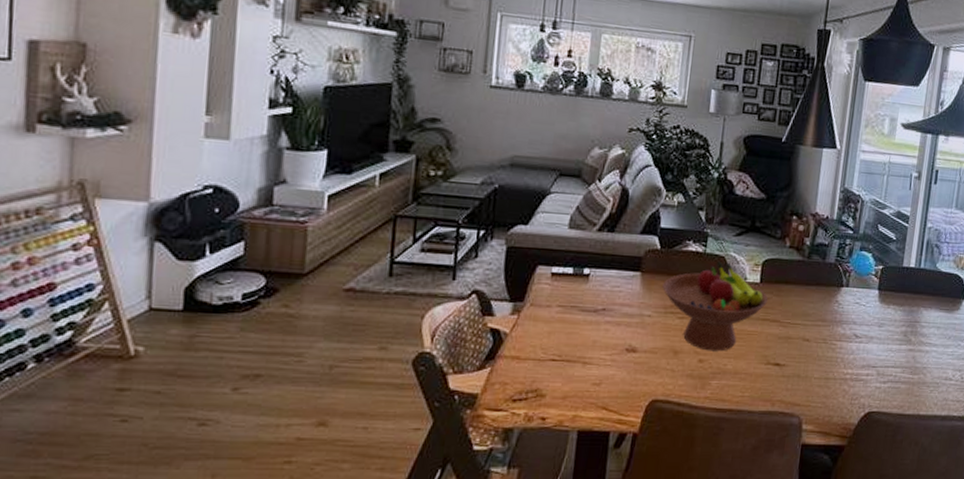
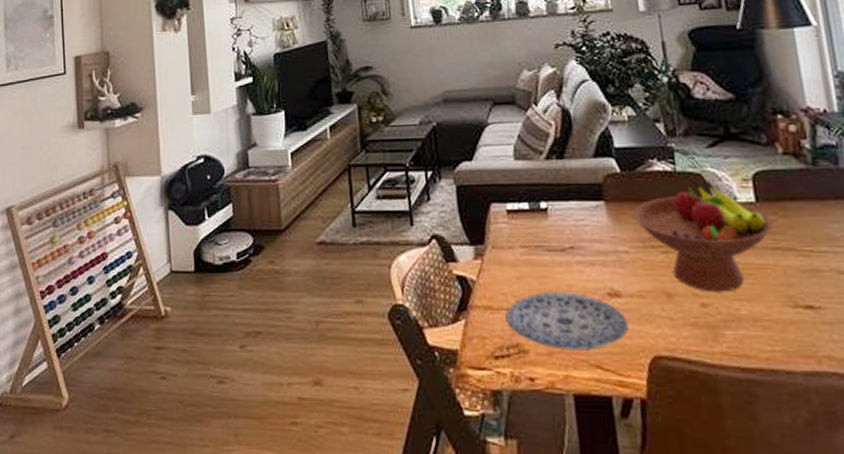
plate: none [530,346,637,396] -> present [505,292,628,352]

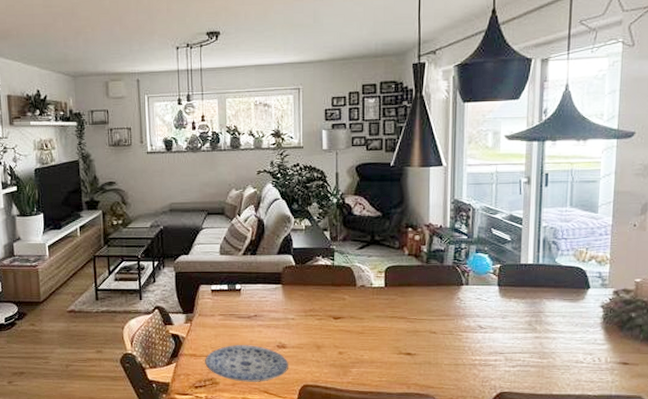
fruit bowl: present [633,179,774,292] -> none [301,271,394,345]

